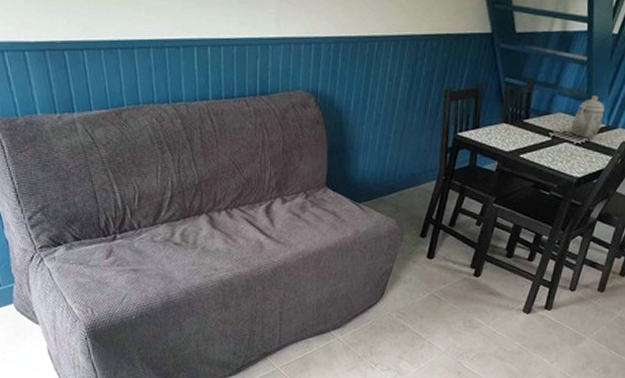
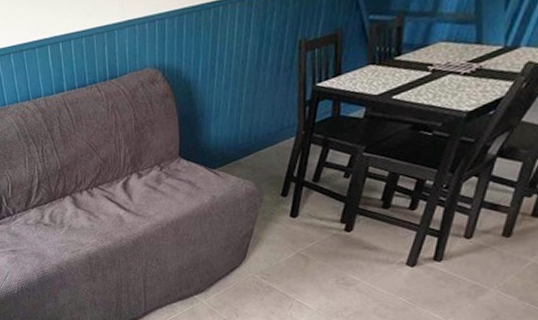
teapot: present [570,96,606,138] -> none [455,15,502,66]

